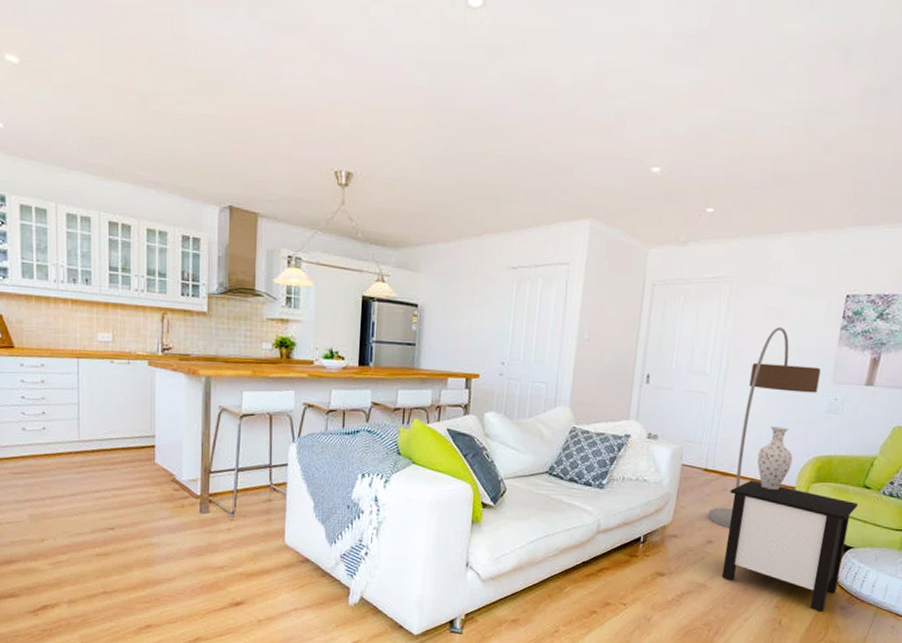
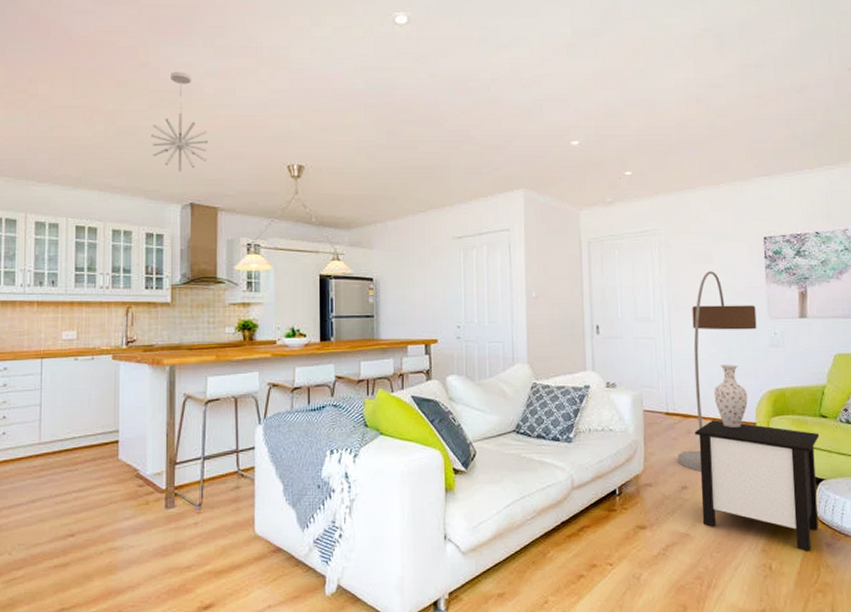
pendant light: none [188,48,250,170] -> present [151,71,209,172]

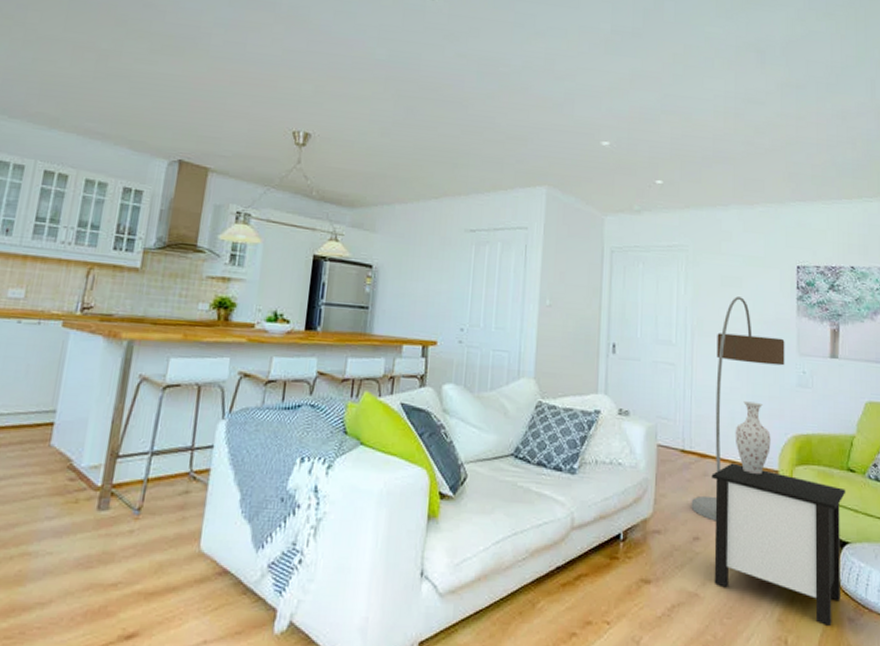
pendant light: present [151,71,209,172] -> none [144,17,209,125]

